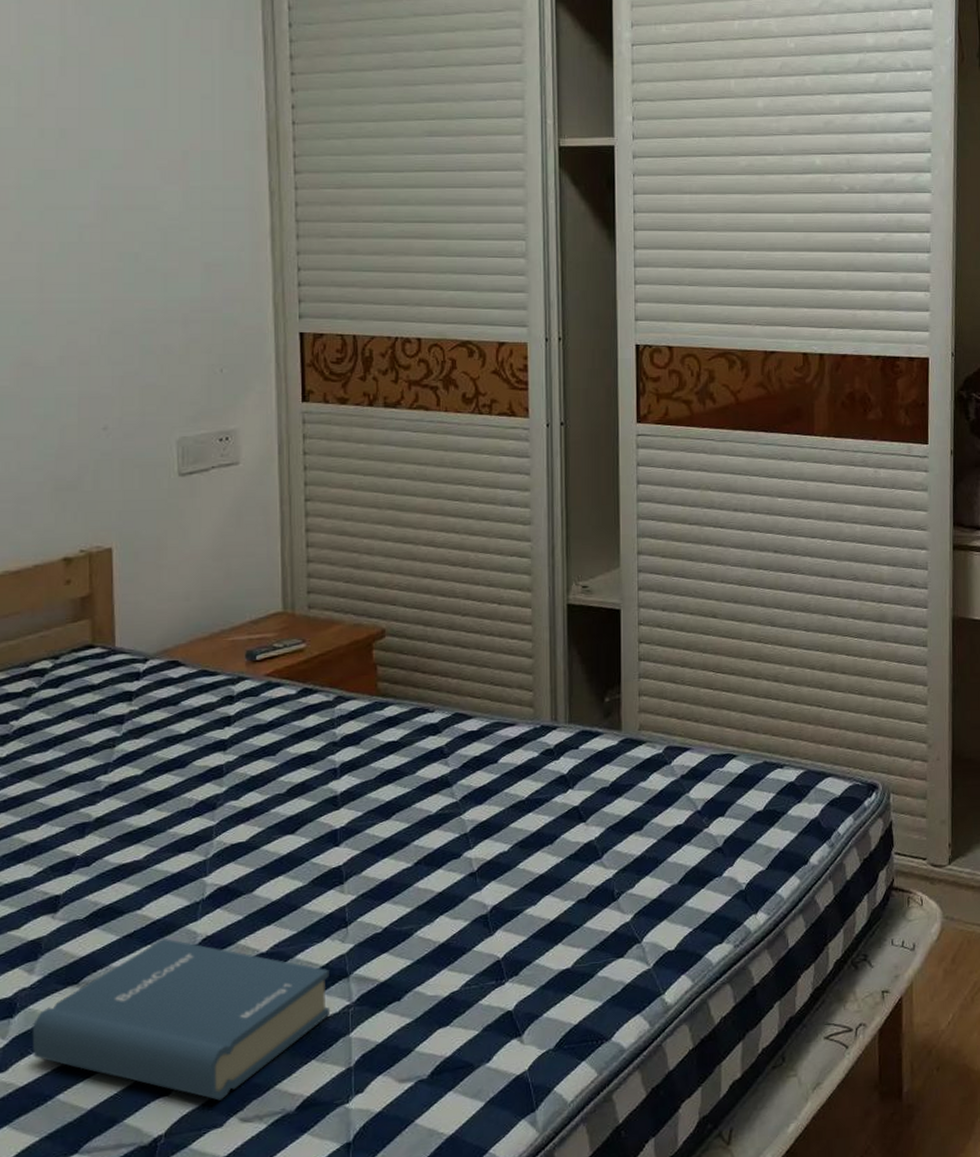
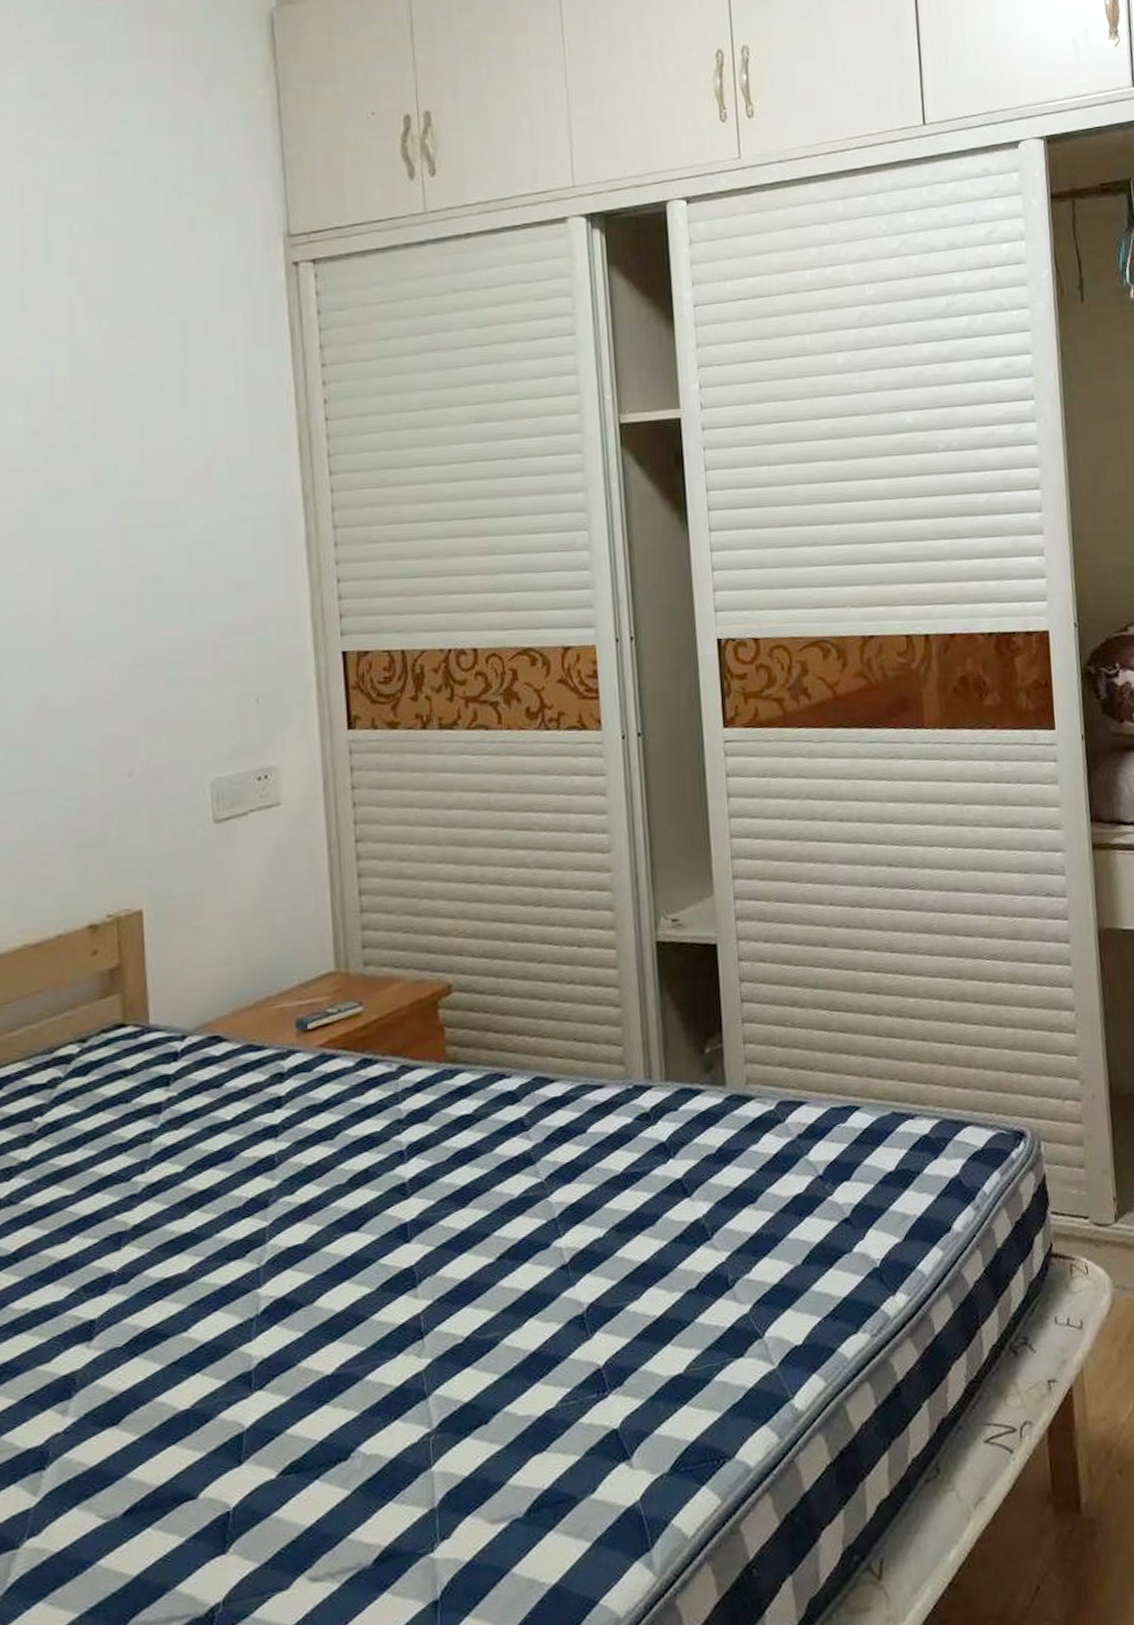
hardback book: present [32,939,331,1101] -> none [67,1364,409,1557]

